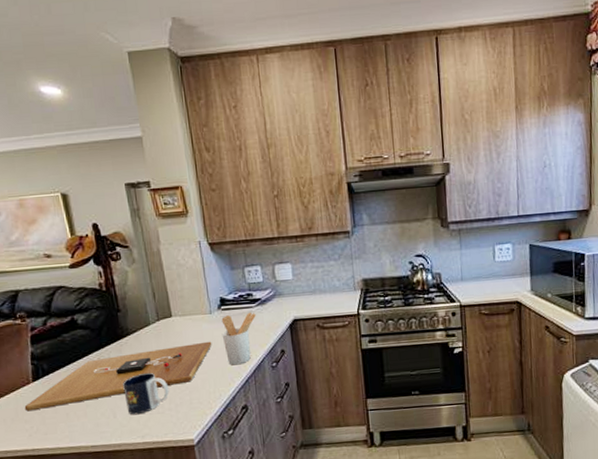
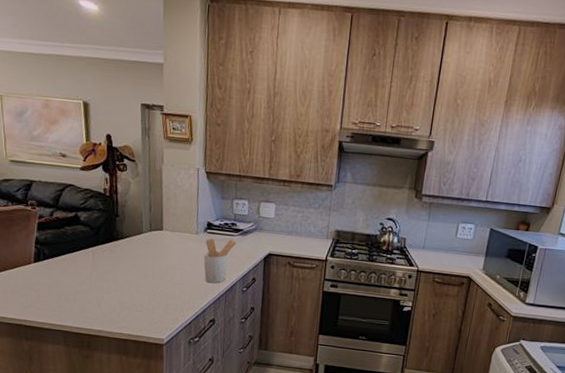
cutting board: present [24,341,212,412] -> none [23,253,194,290]
mug: present [123,372,169,415] -> none [110,274,150,309]

